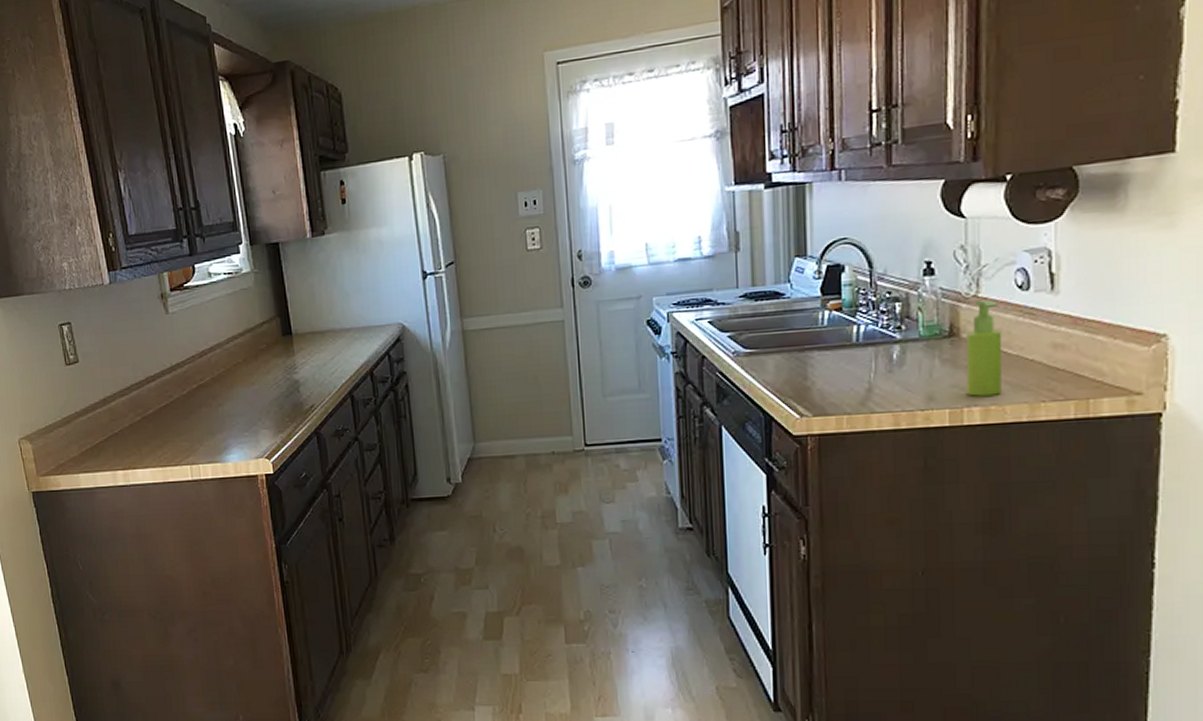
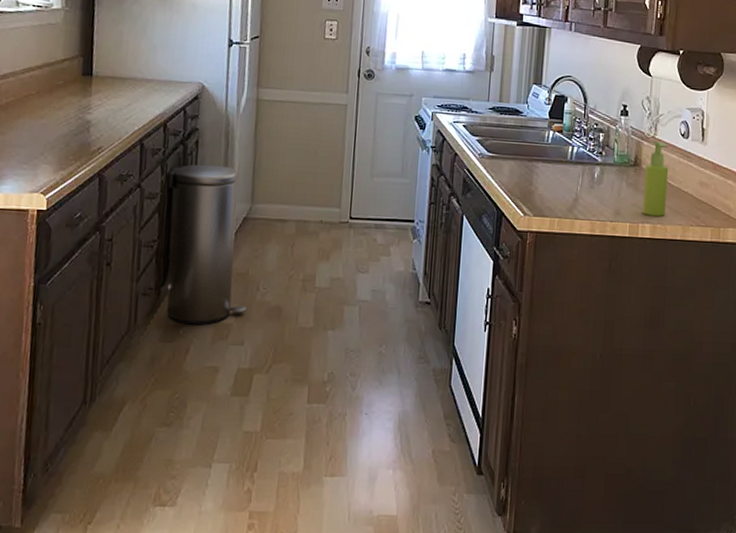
pedal bin: none [382,406,485,573] -> present [166,164,246,326]

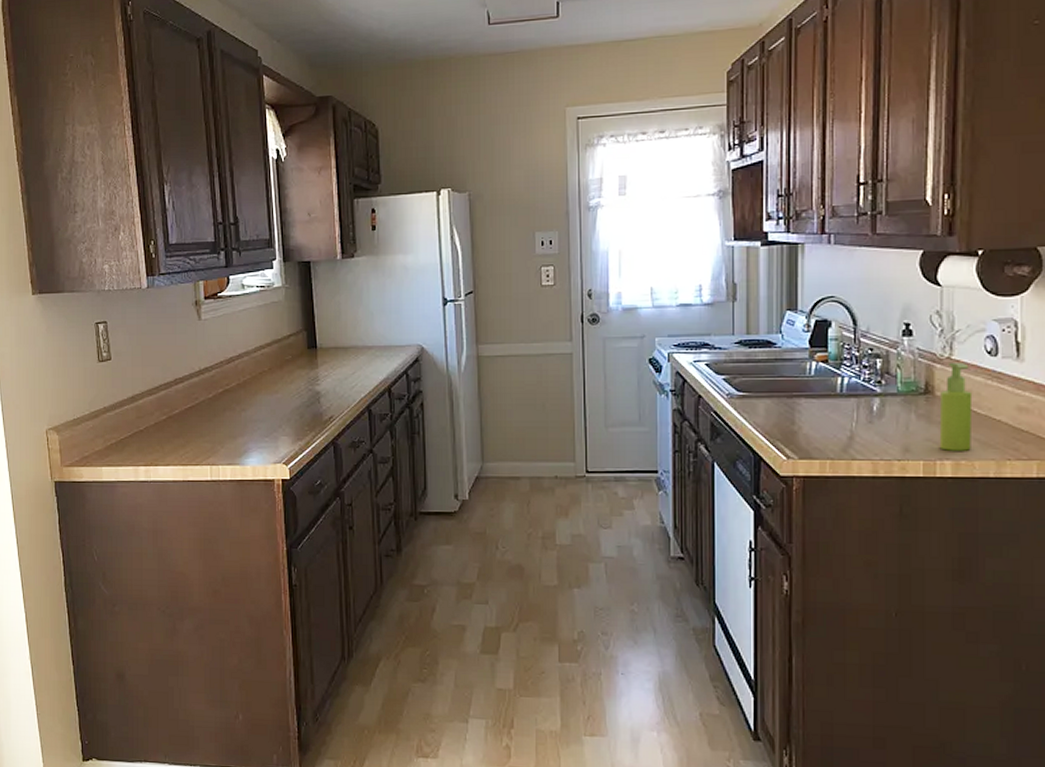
pedal bin: present [166,164,246,326] -> none [396,426,487,585]

